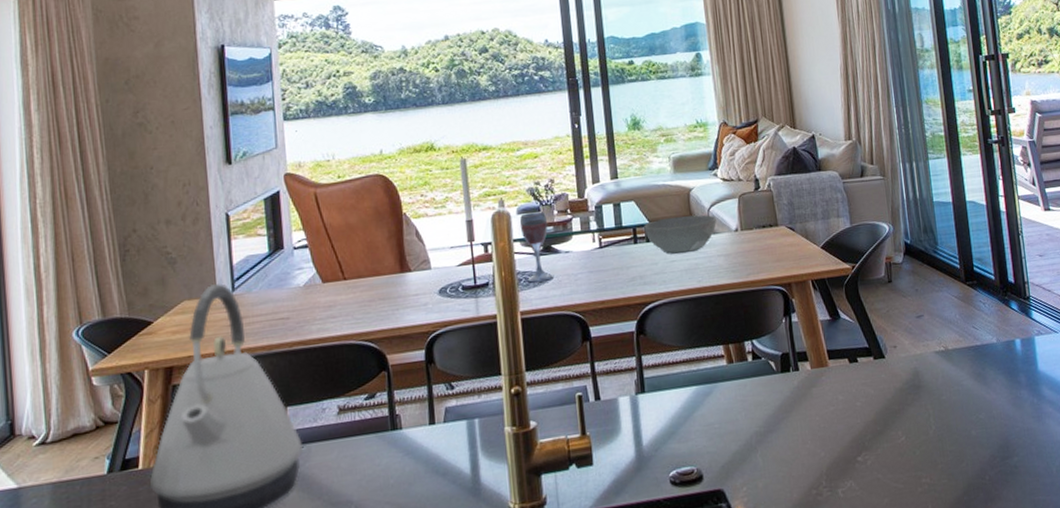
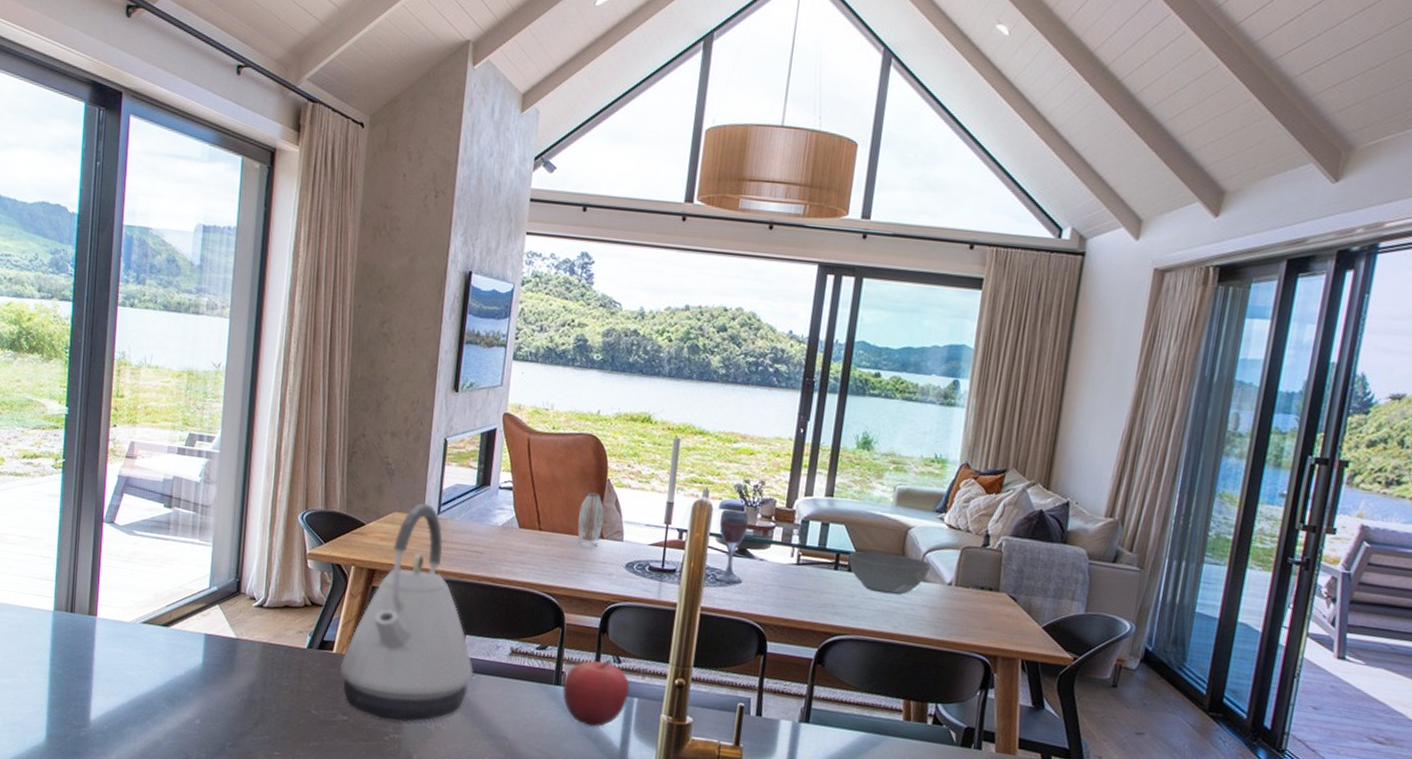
vase: none [381,229,408,286] -> present [577,492,604,549]
fruit: none [400,388,469,462] -> present [562,659,630,727]

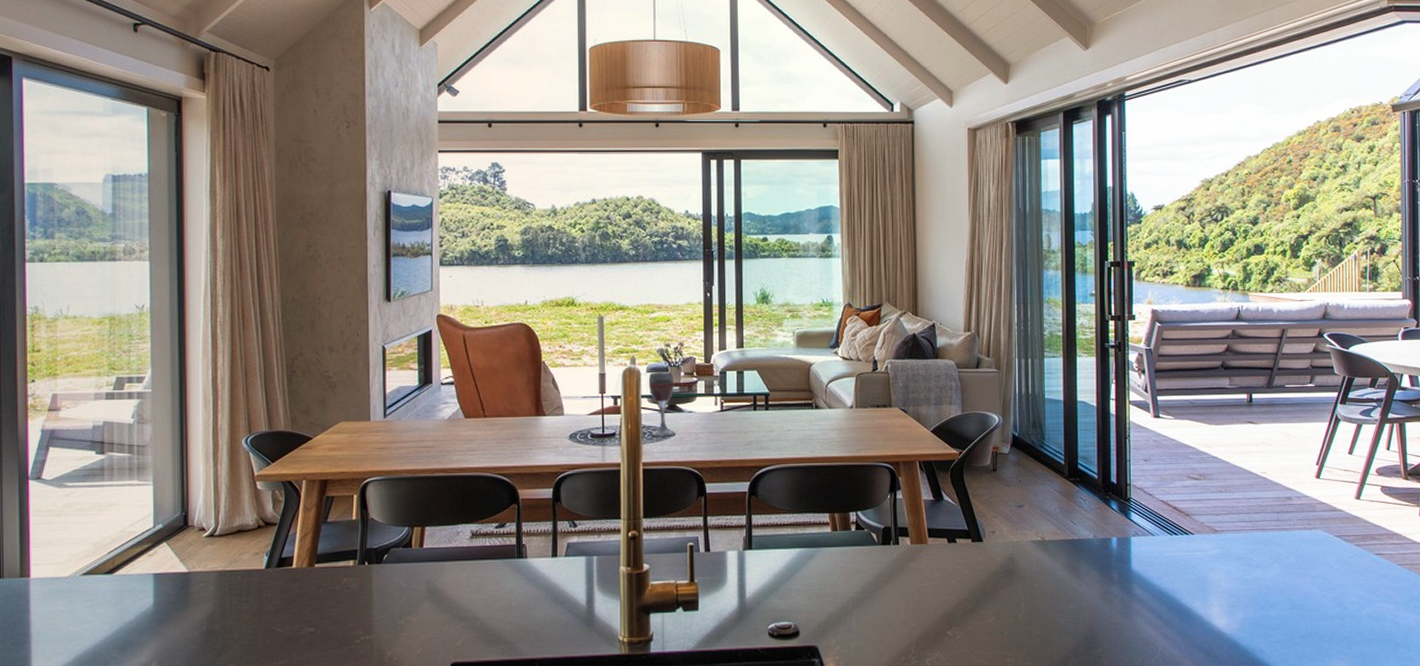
kettle: present [339,502,474,722] -> none [301,409,438,623]
fruit: present [562,659,630,727] -> none [526,525,588,591]
vase: present [577,492,604,549] -> none [519,375,544,427]
bowl: present [848,550,930,595] -> none [764,388,833,424]

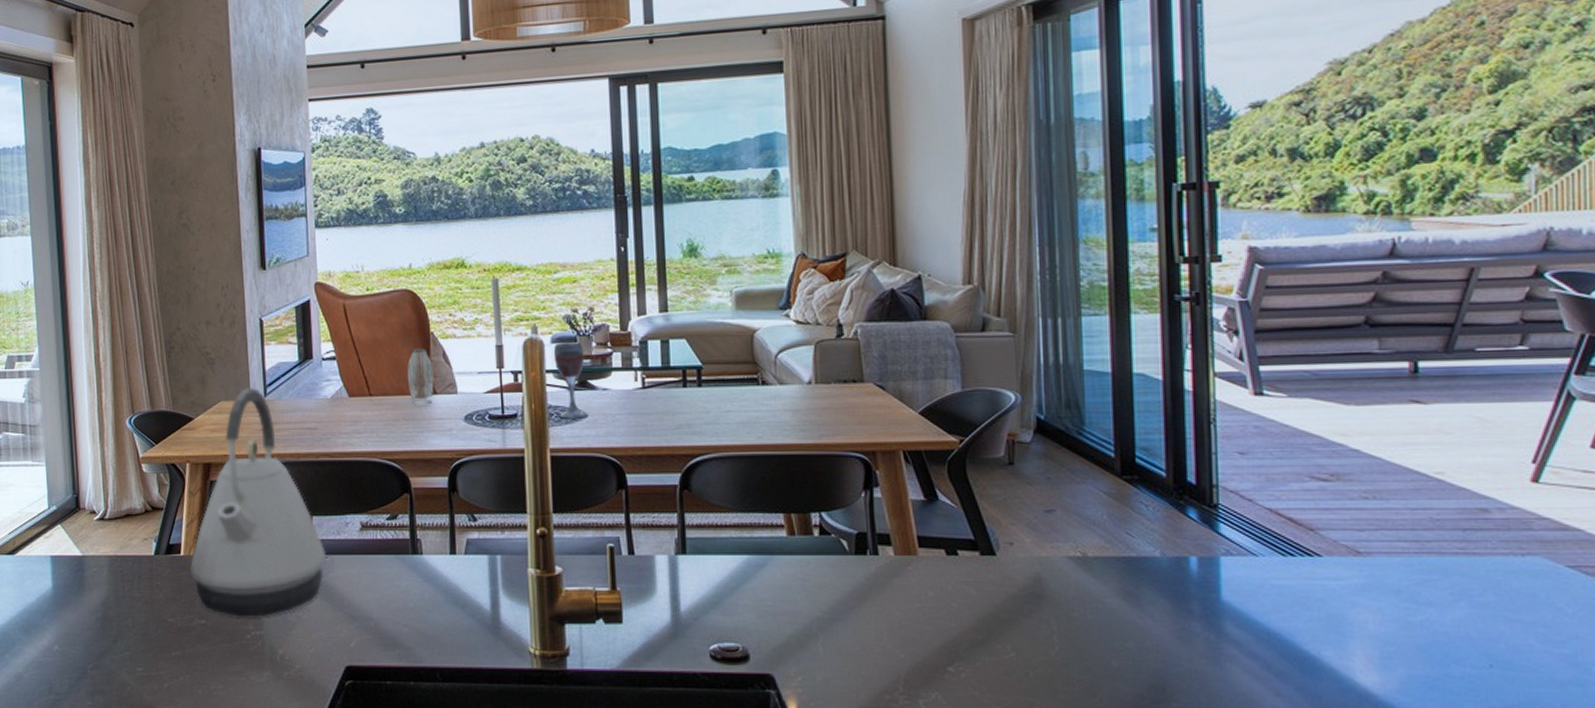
kettle: none [301,409,438,623] -> present [189,387,328,617]
vase: none [519,375,544,427] -> present [407,348,434,407]

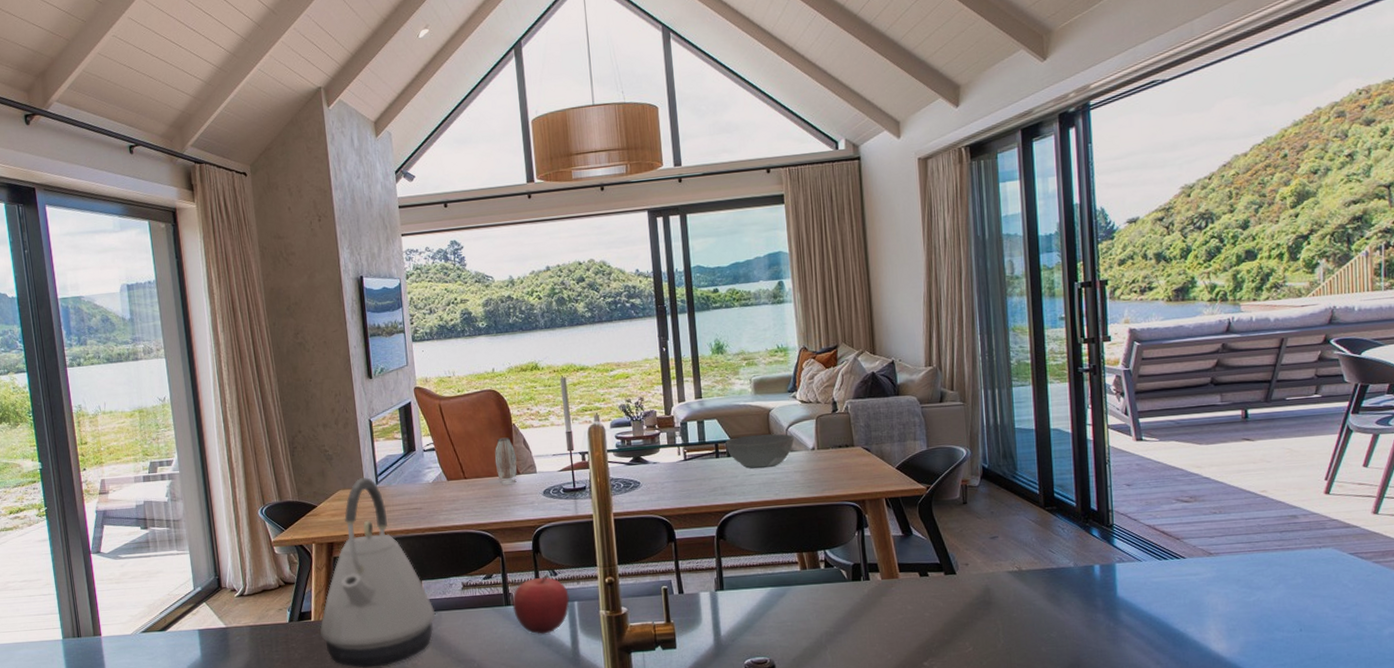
fruit: none [421,519,491,593] -> present [512,574,570,634]
cup: present [553,342,588,419] -> none [612,426,642,489]
bowl: none [696,360,785,404] -> present [725,433,794,469]

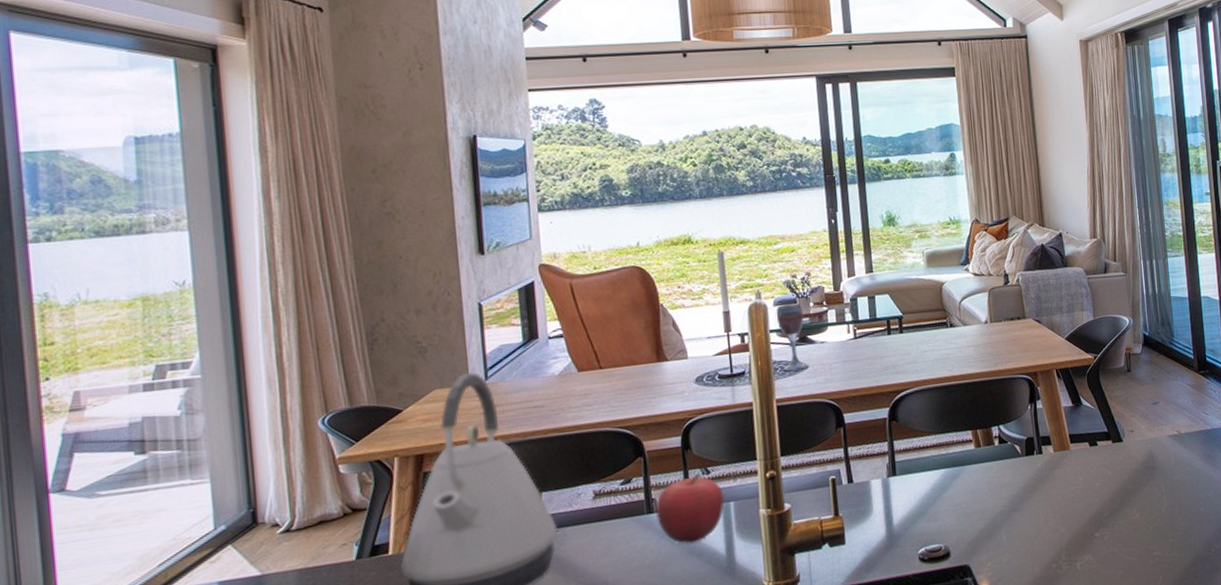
vase: present [494,437,517,486] -> none [637,319,665,375]
cup: none [612,426,642,489] -> present [776,303,809,372]
bowl: present [725,433,794,469] -> none [897,307,967,345]

